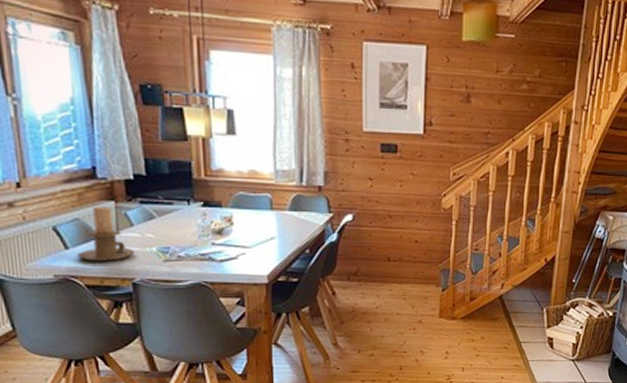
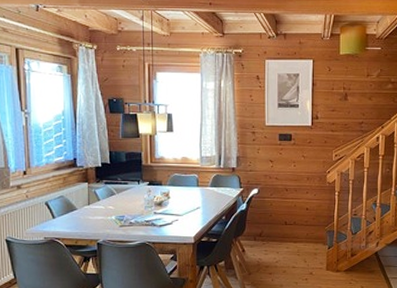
candle holder: present [76,206,134,262] -> none [60,186,100,227]

